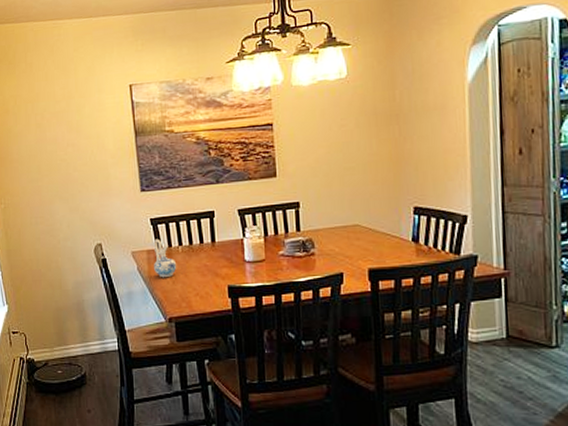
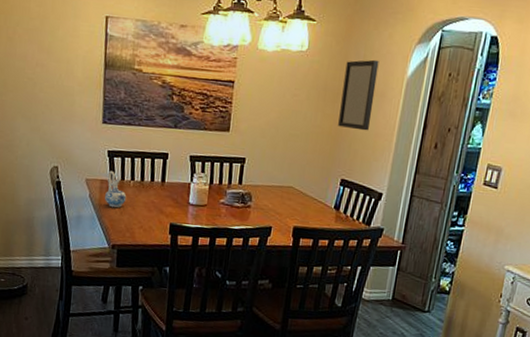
home mirror: none [394,71,436,150] -> present [338,59,379,131]

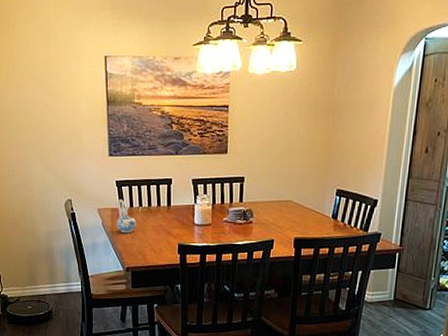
home mirror: present [338,59,379,131] -> none [330,73,366,142]

